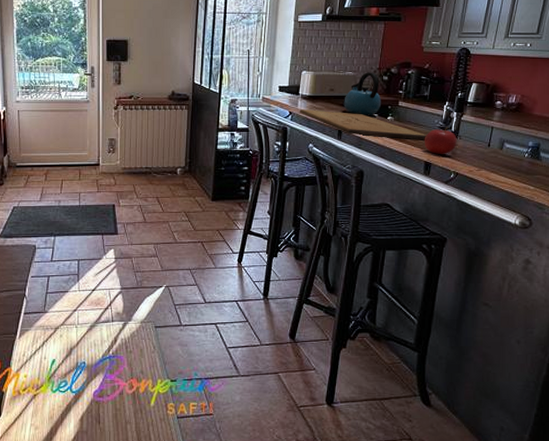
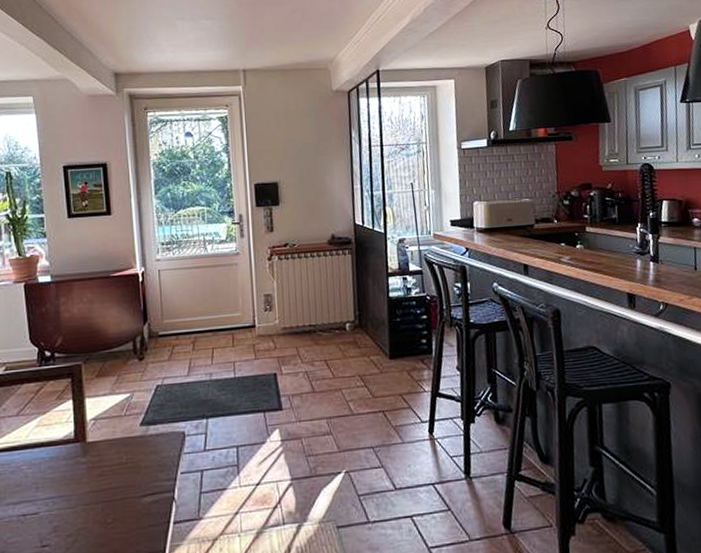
cutting board: present [300,109,427,140] -> none [477,243,624,269]
kettle: present [344,72,382,115] -> none [524,197,567,246]
fruit: present [424,127,457,155] -> none [621,251,660,284]

